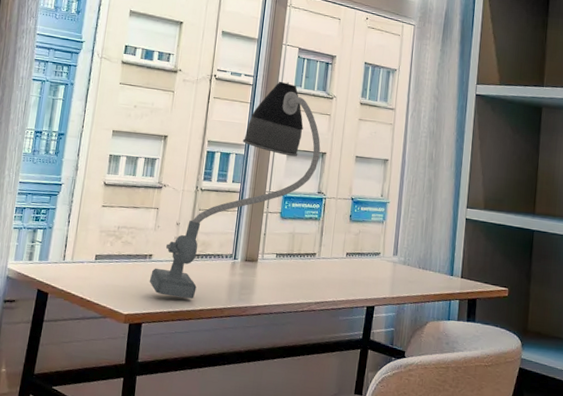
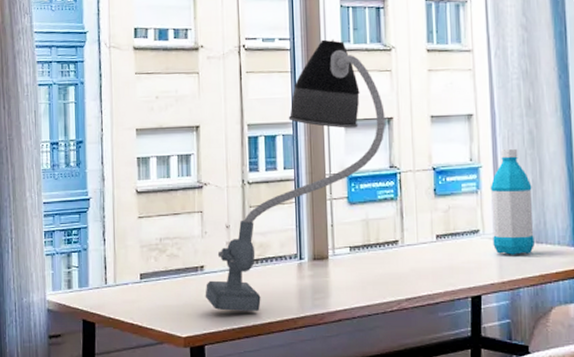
water bottle: none [389,191,425,278] -> present [490,149,535,255]

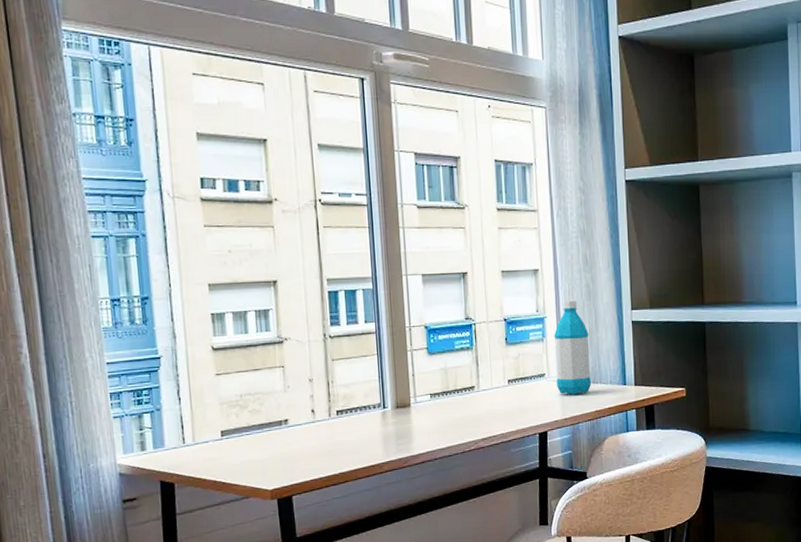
desk lamp: present [205,39,385,311] -> none [290,196,461,461]

